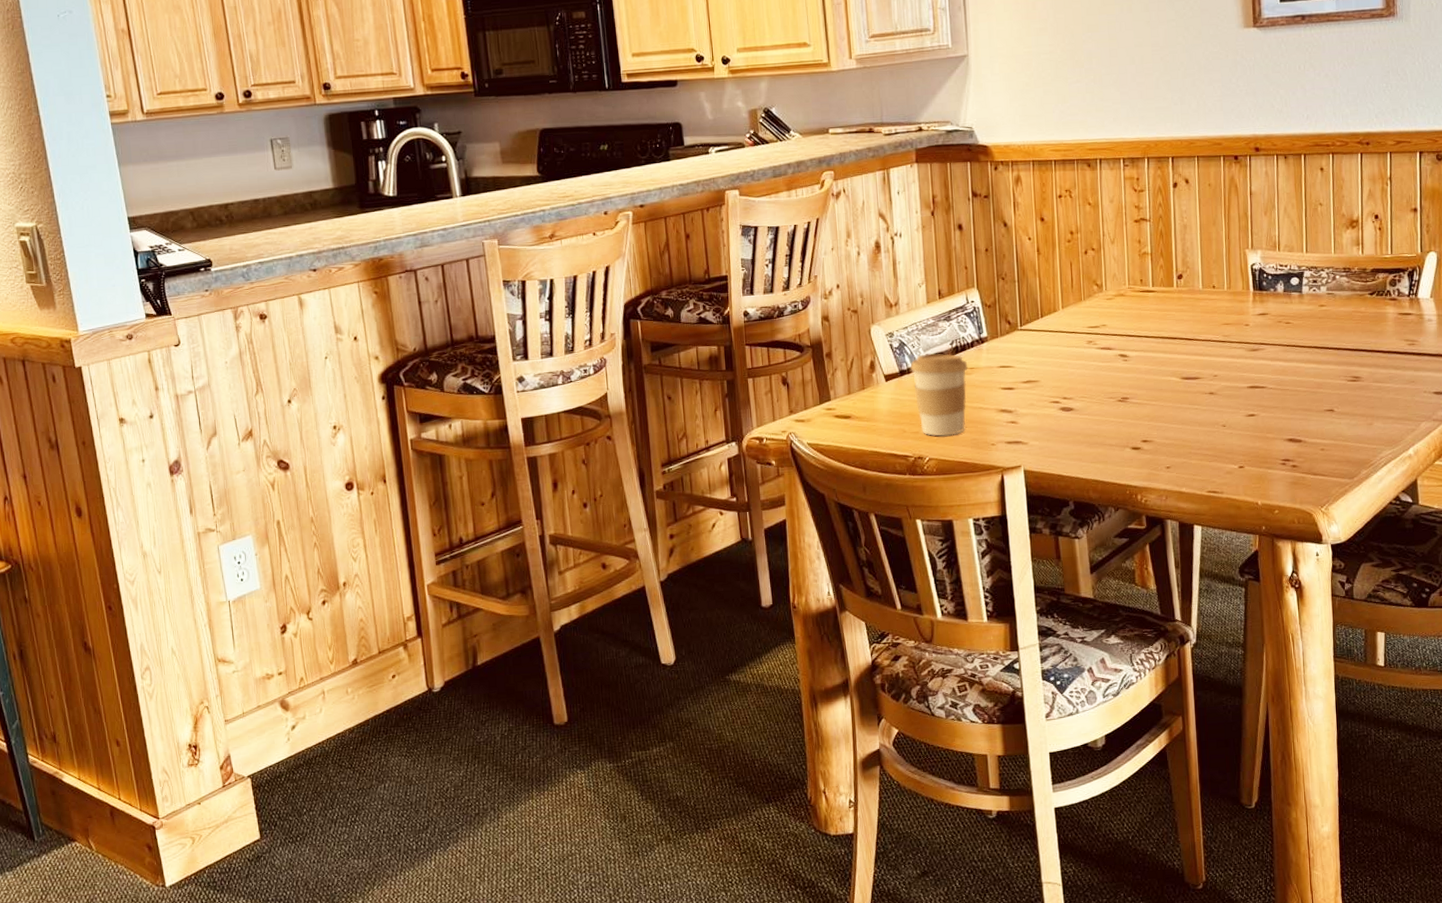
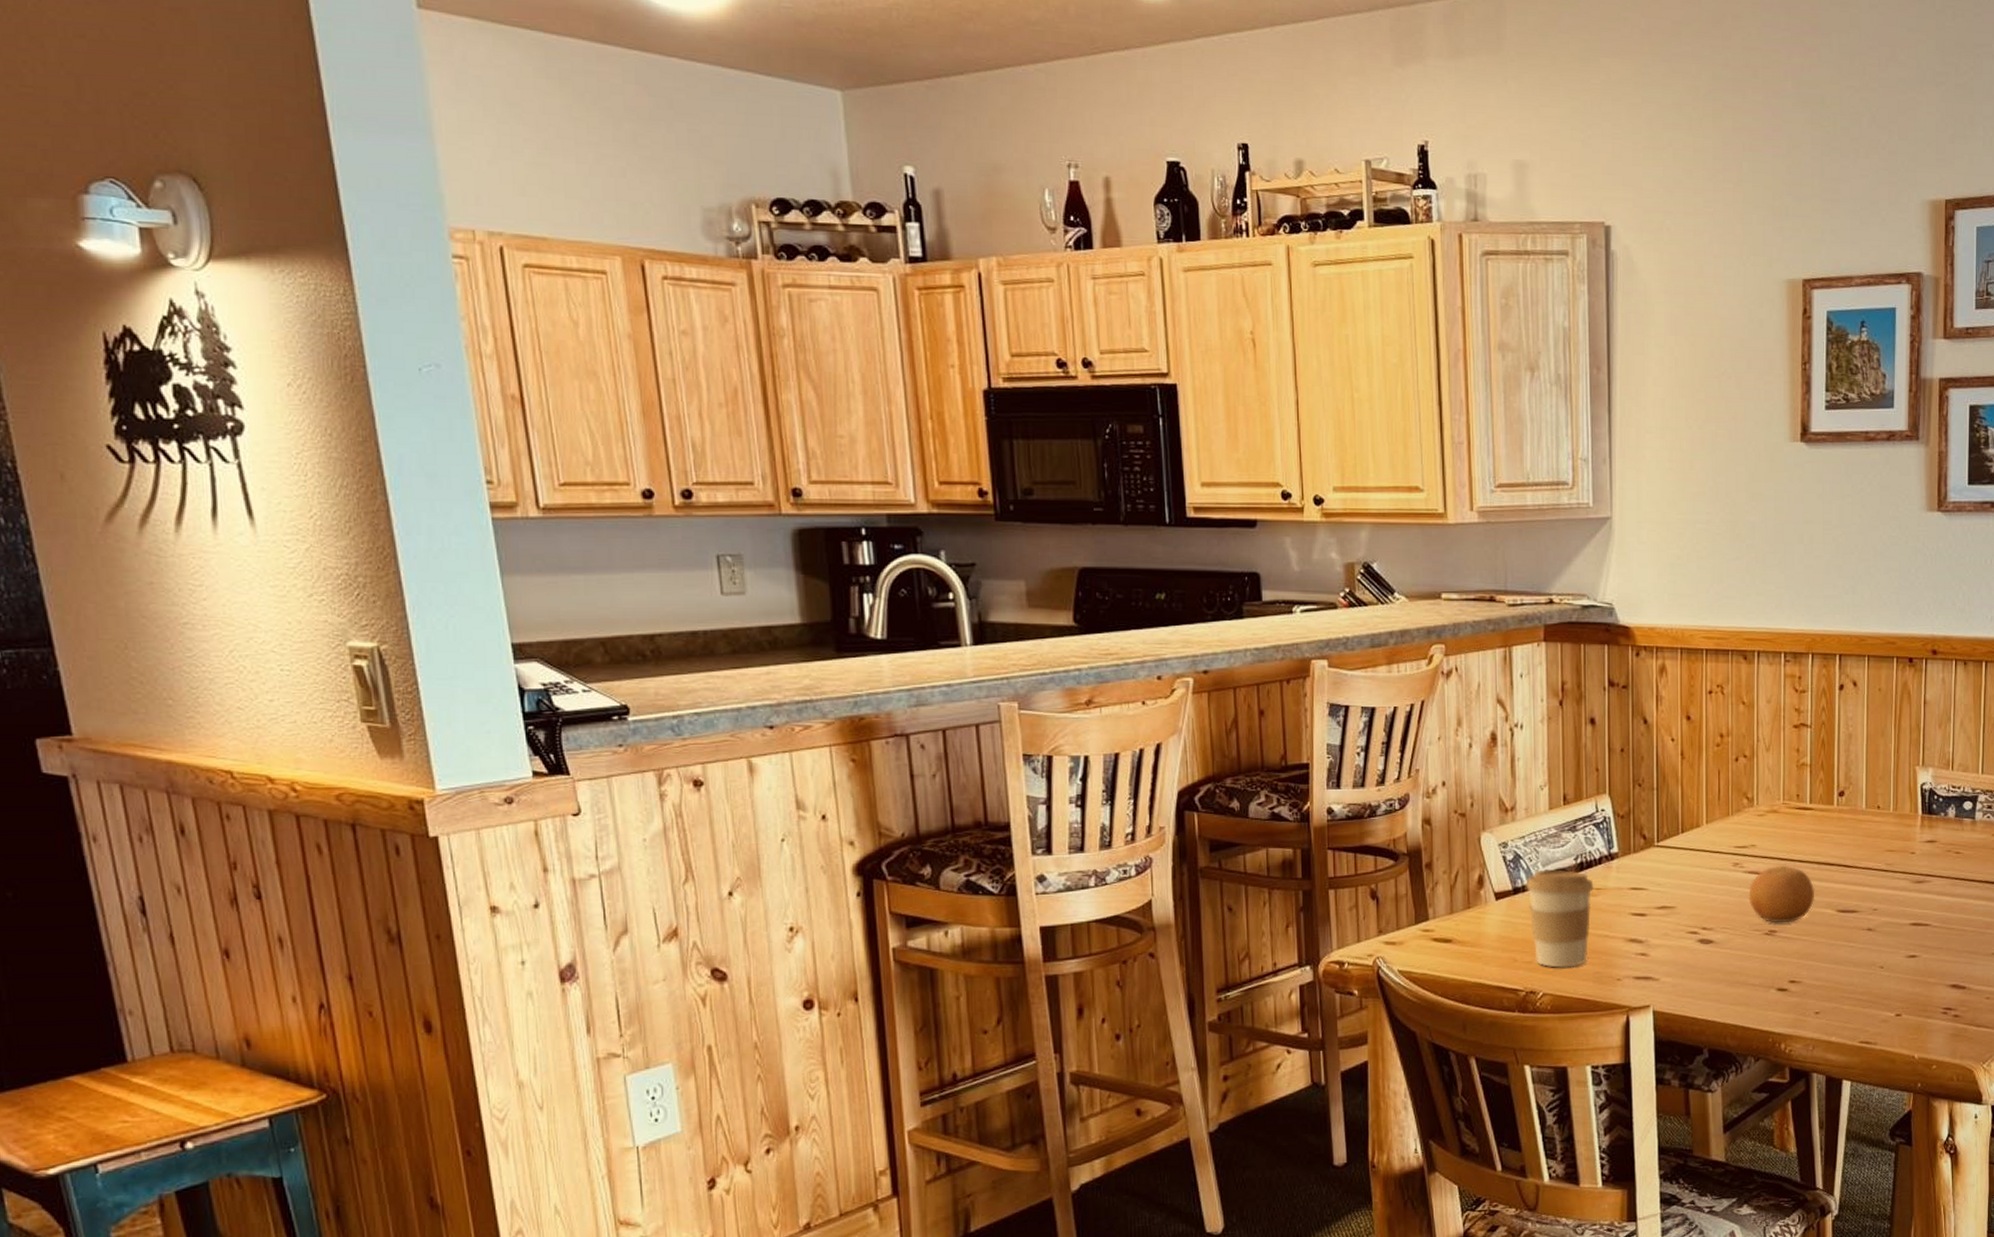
fruit: none [1102,341,1161,392] -> present [1748,865,1815,924]

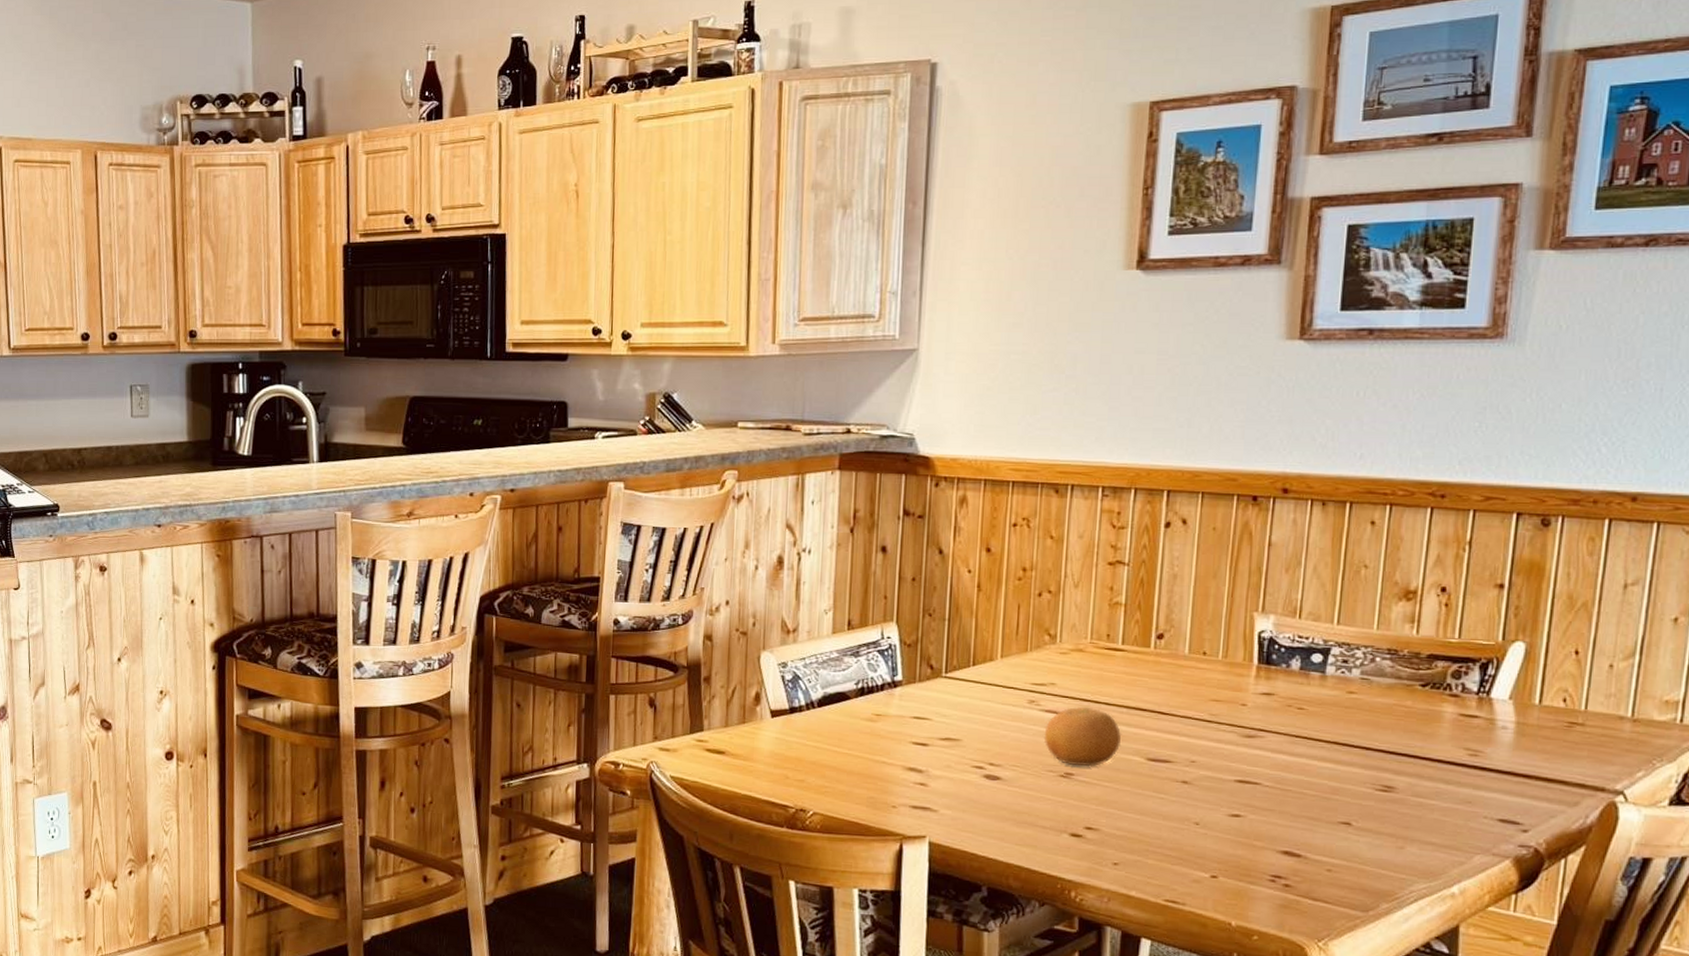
coffee cup: present [1526,869,1595,968] -> none [803,691,875,790]

